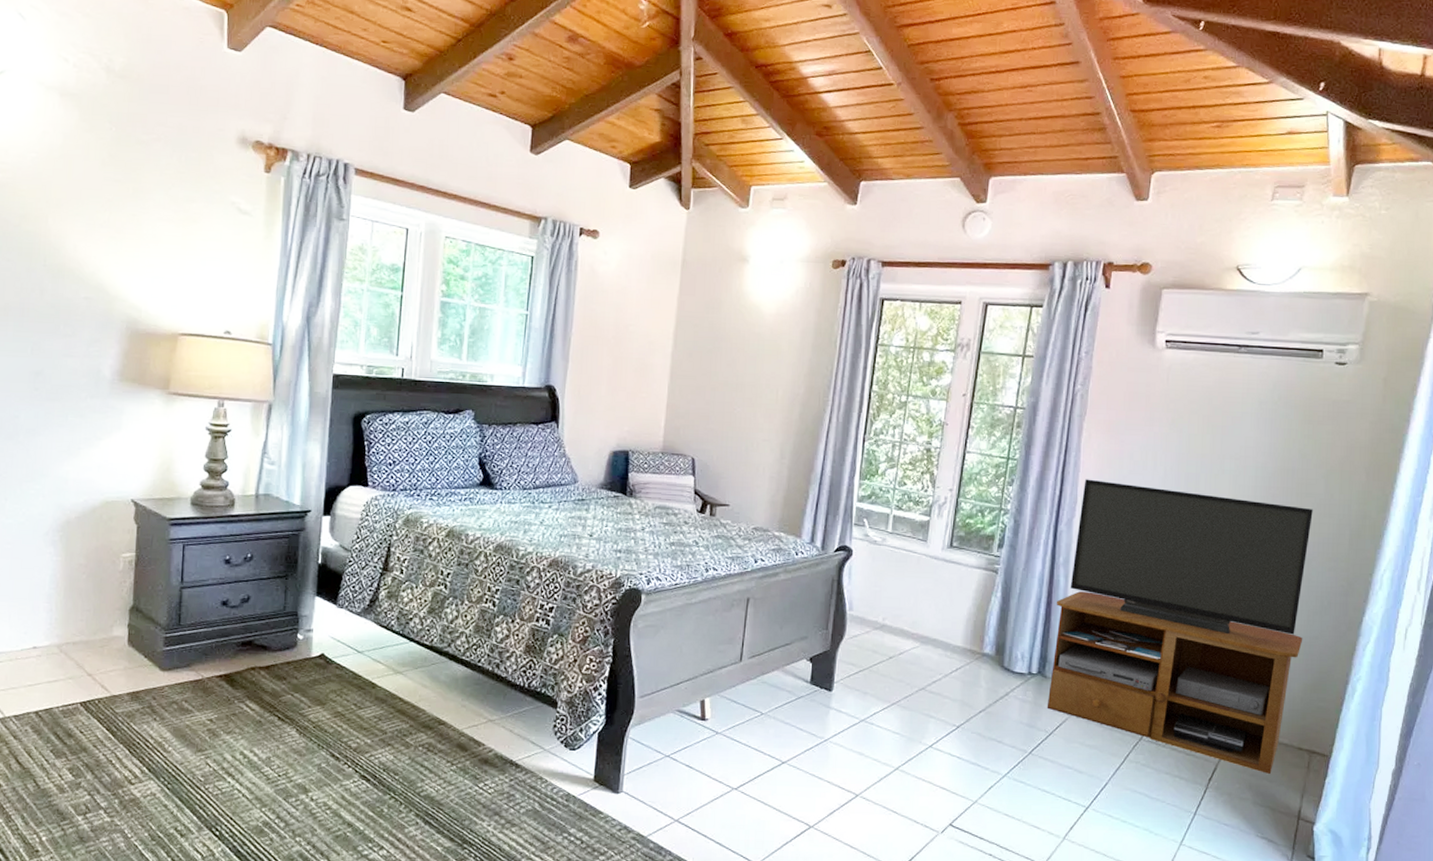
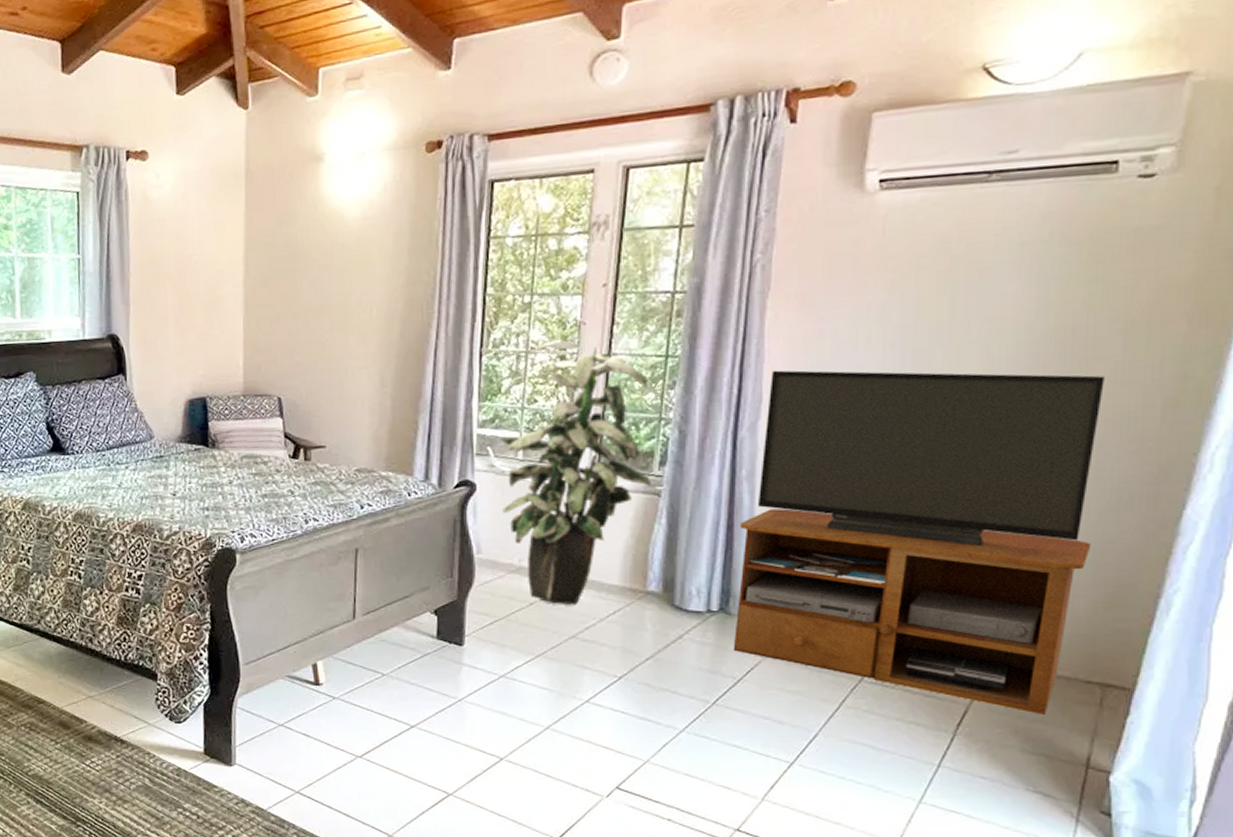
indoor plant: none [872,435,993,661] -> present [499,340,652,605]

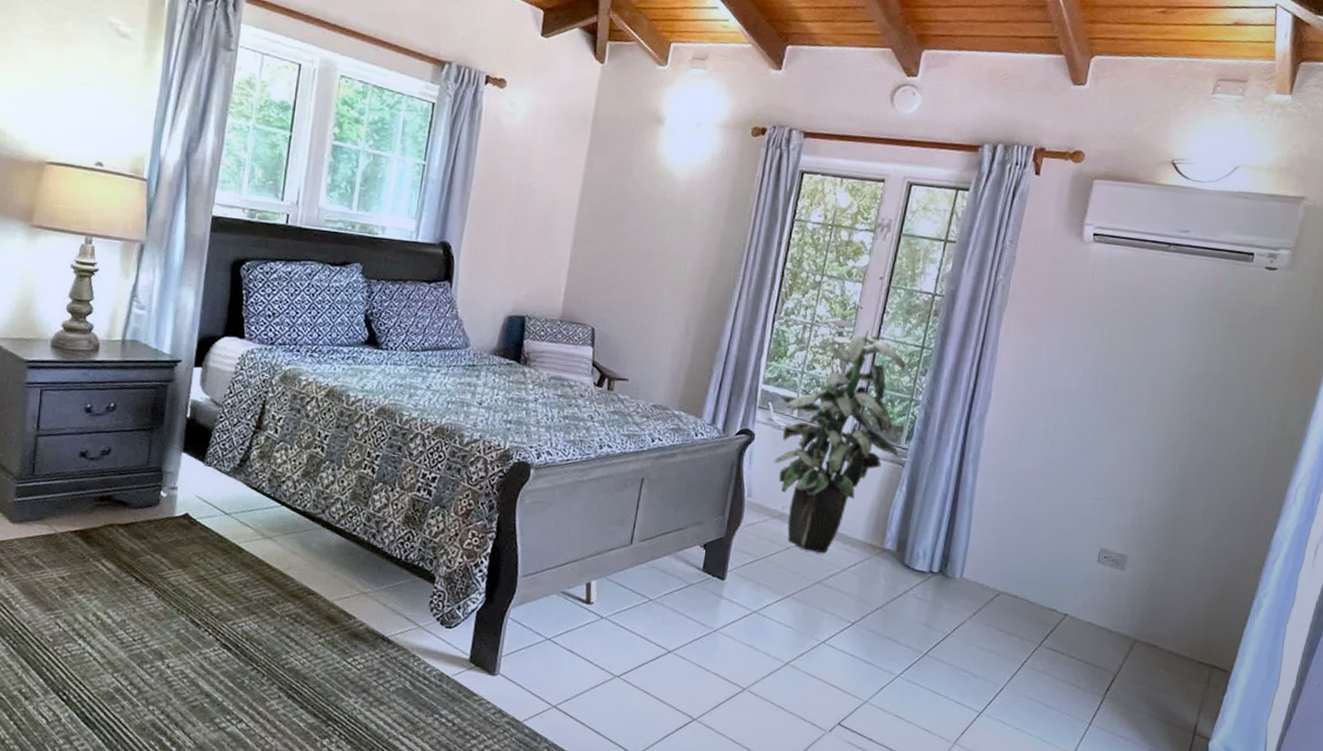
tv stand: present [733,370,1105,714] -> none [946,373,1232,687]

